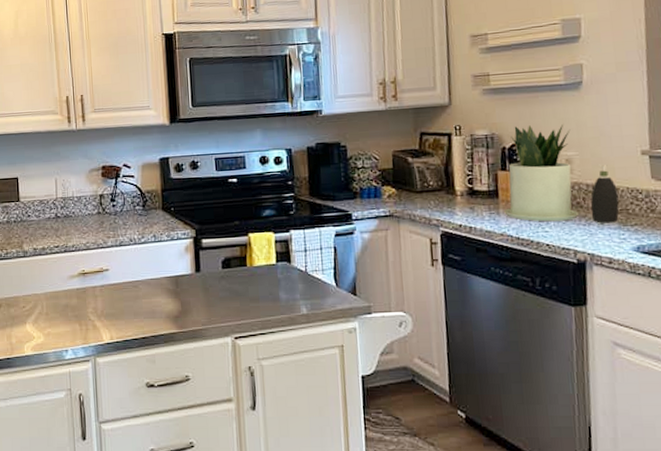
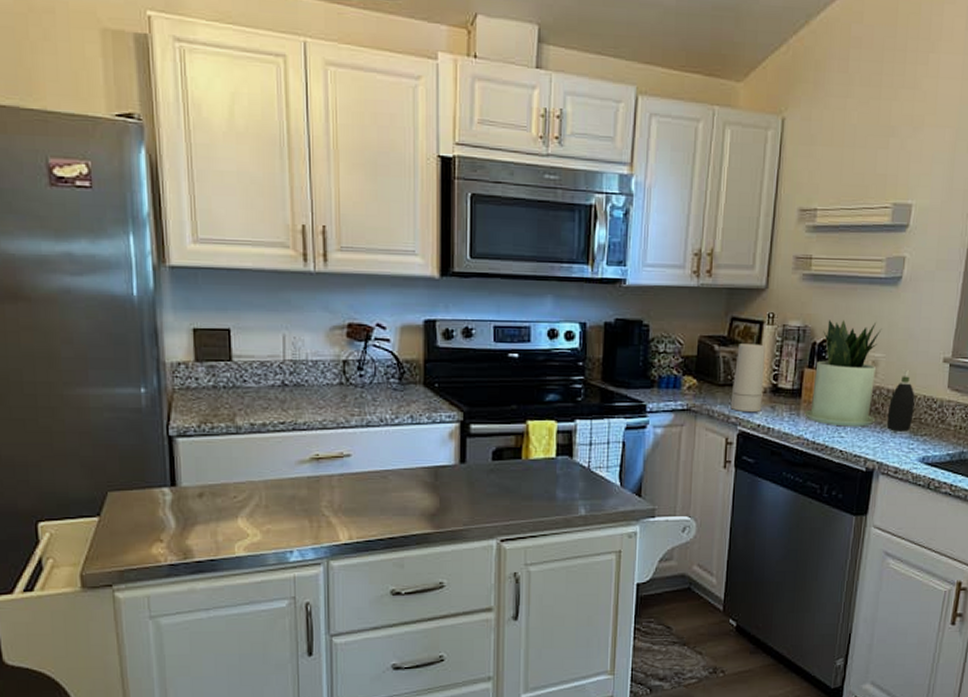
canister: none [429,153,461,215] -> present [730,344,765,413]

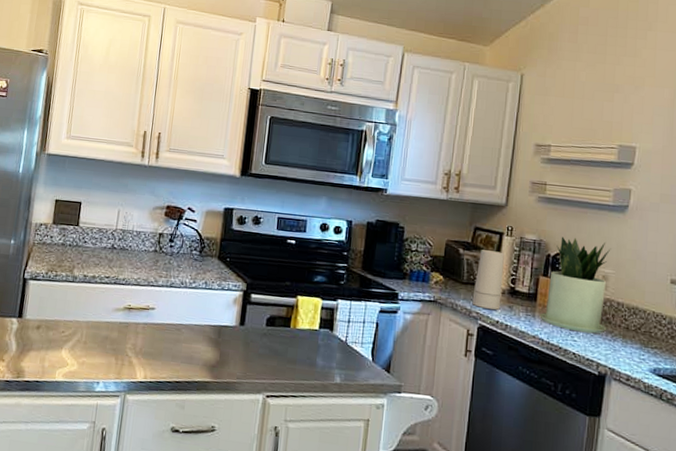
soap dispenser: present [886,369,915,432] -> none [617,285,644,343]

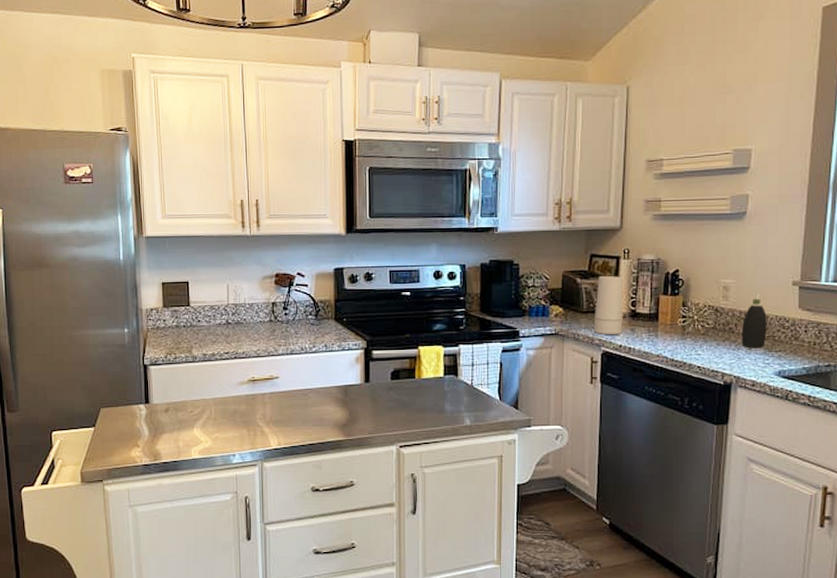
planter: present [539,237,611,334] -> none [662,252,731,345]
soap dispenser: none [617,285,644,343] -> present [741,292,767,349]

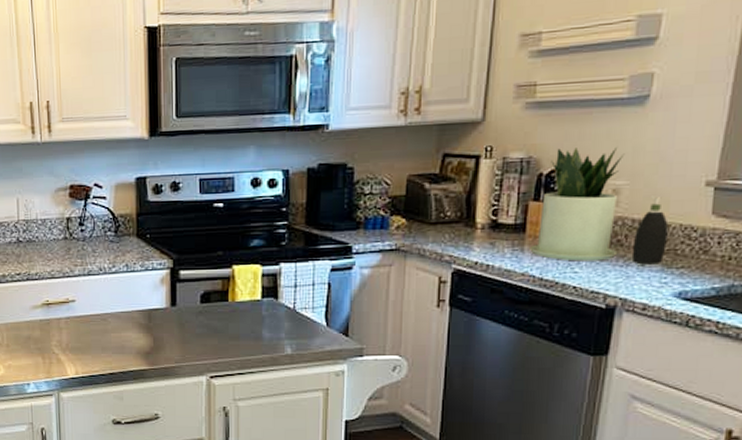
canister: present [594,276,623,335] -> none [443,179,482,250]
planter: none [662,252,731,345] -> present [530,147,625,262]

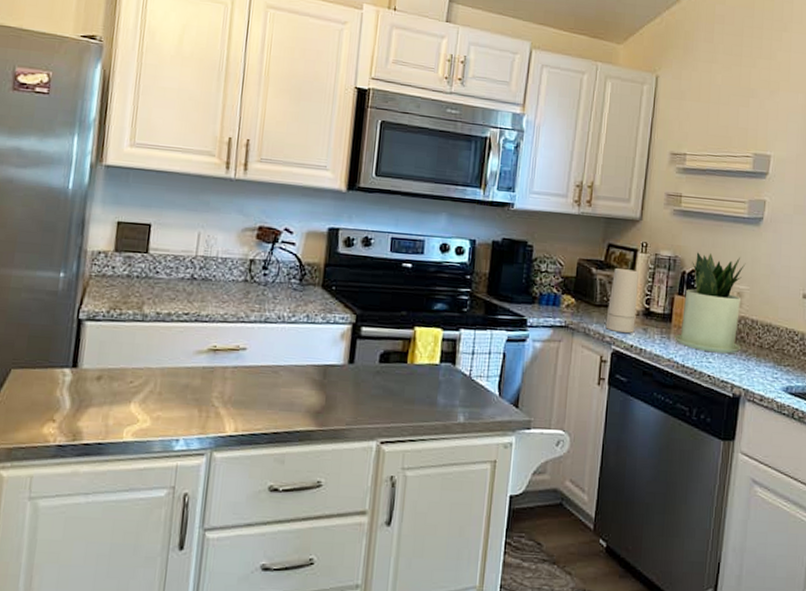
canister: none [443,179,482,250] -> present [605,268,639,334]
soap dispenser: present [631,196,669,265] -> none [751,301,778,361]

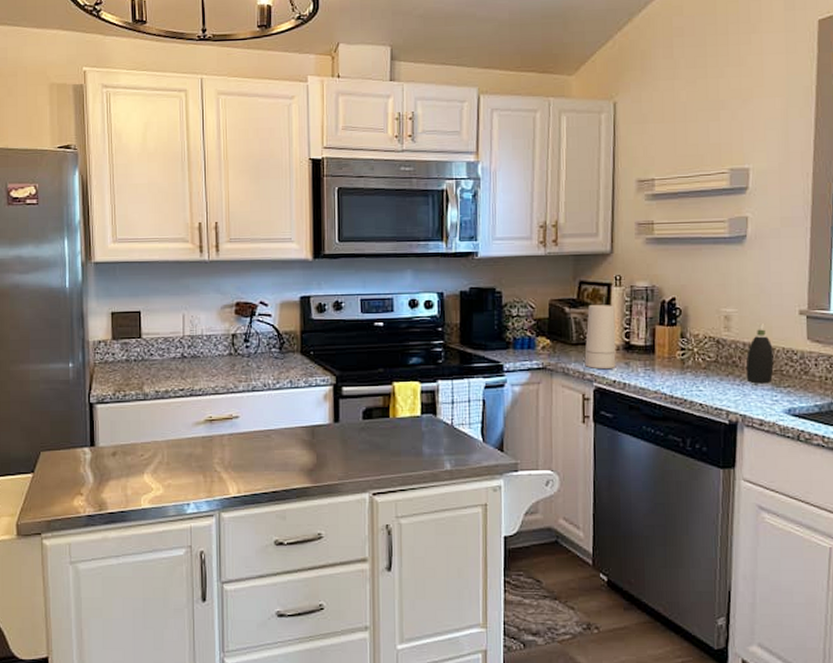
planter: present [674,252,746,354] -> none [660,279,734,381]
soap dispenser: none [751,301,778,361] -> present [745,322,774,384]

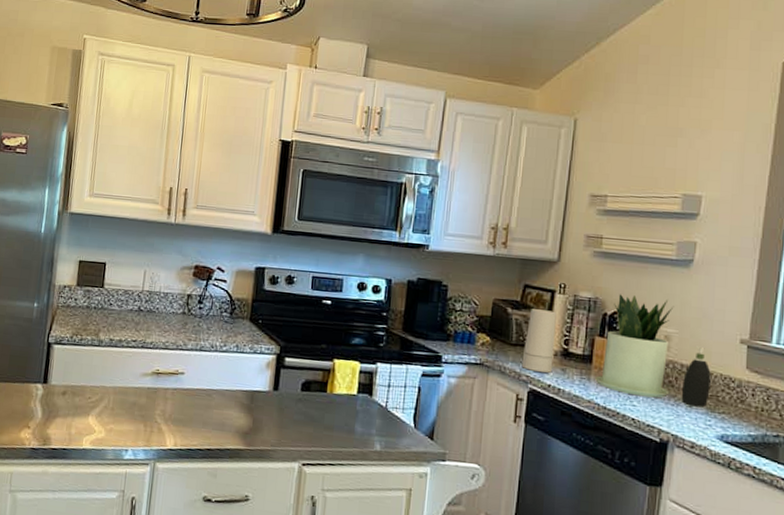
planter: none [660,279,734,381] -> present [595,294,674,398]

